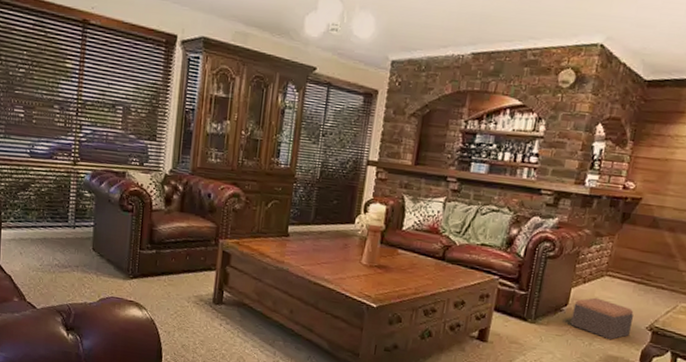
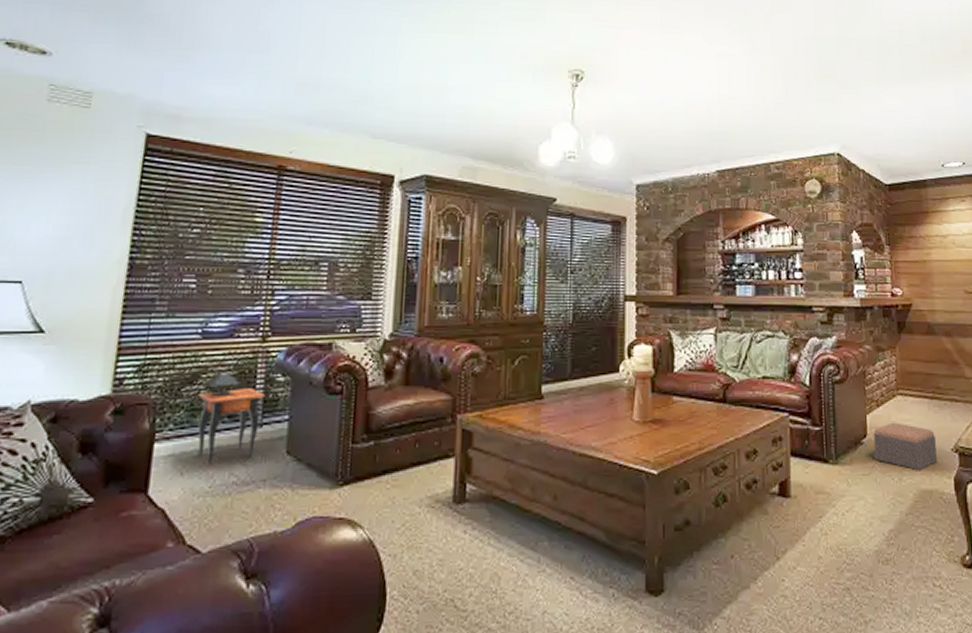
side table: none [29,185,77,250] -> present [197,373,265,465]

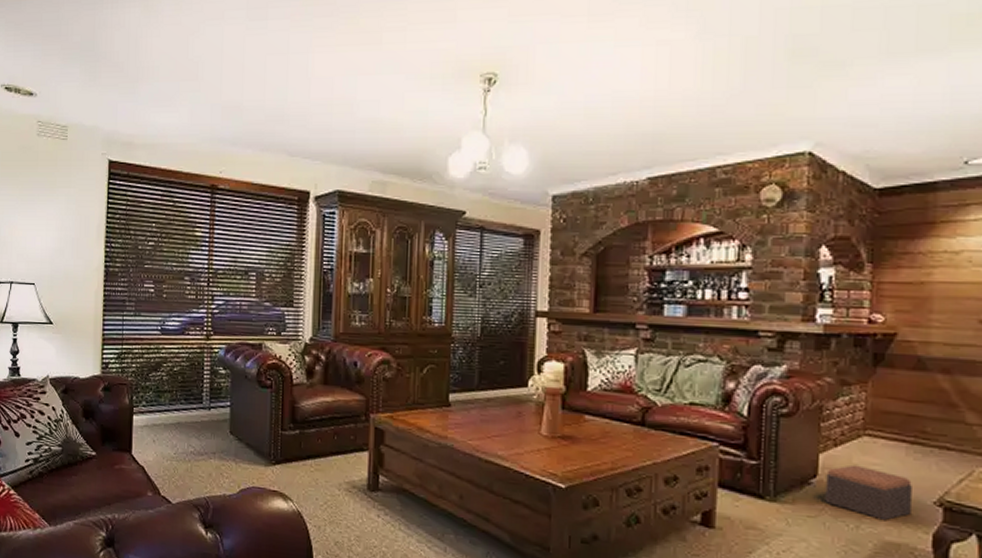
side table: present [197,373,265,465] -> none [161,363,211,436]

